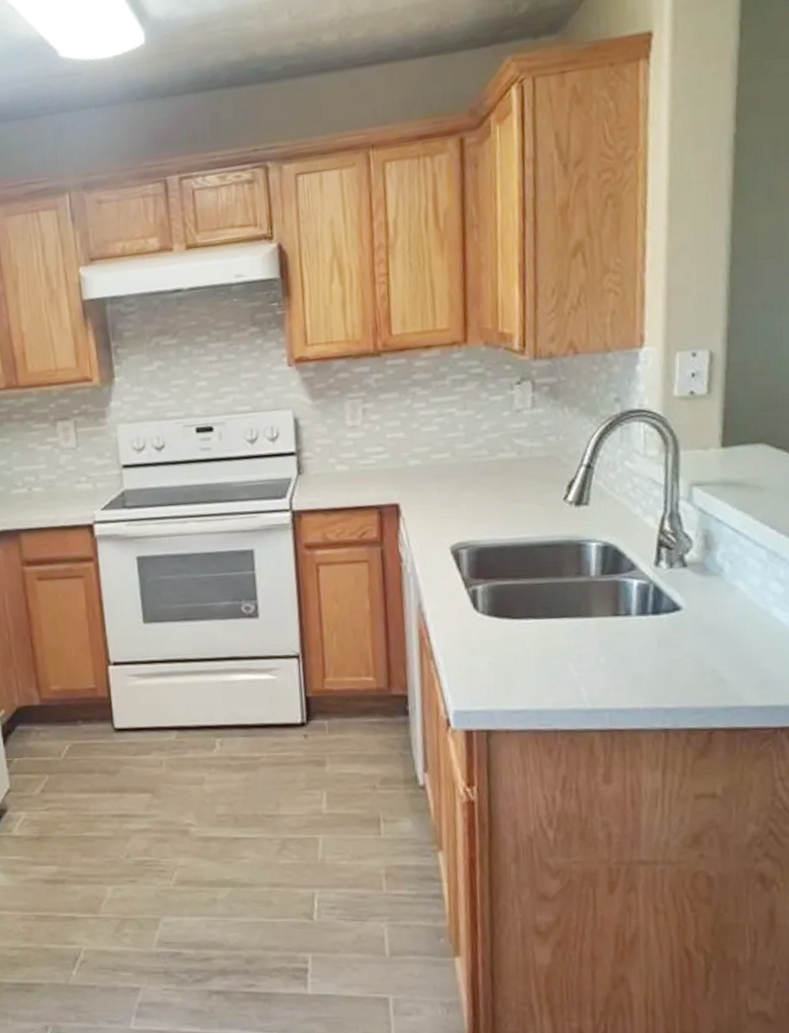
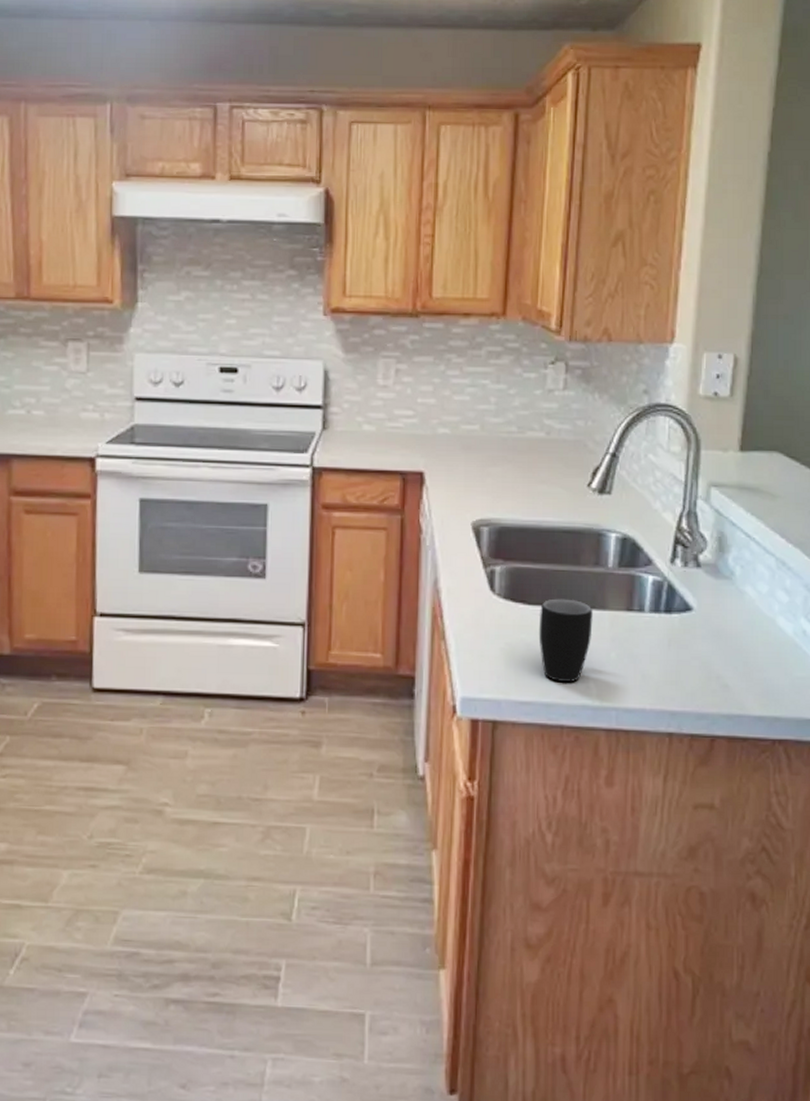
mug: none [525,610,580,690] -> present [538,598,593,683]

